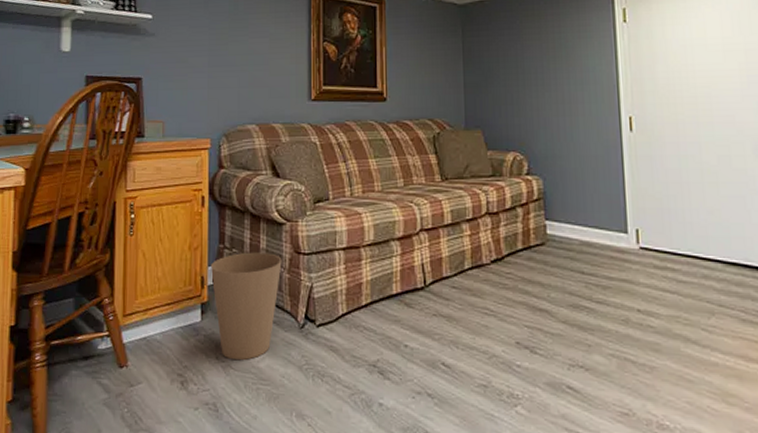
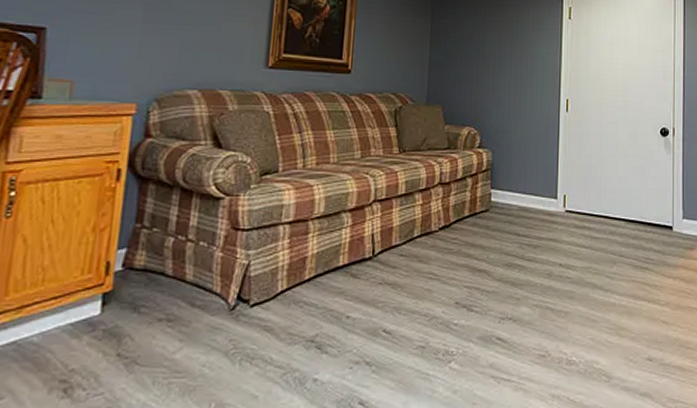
trash bin: present [210,252,282,361] -> none [120,230,216,355]

